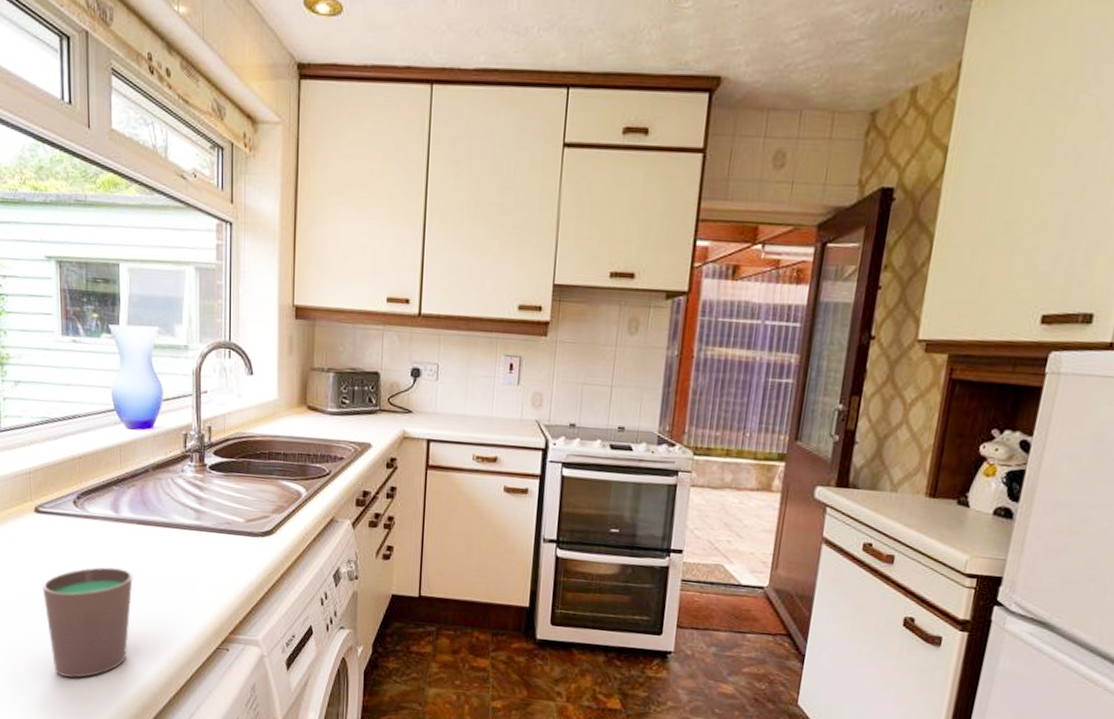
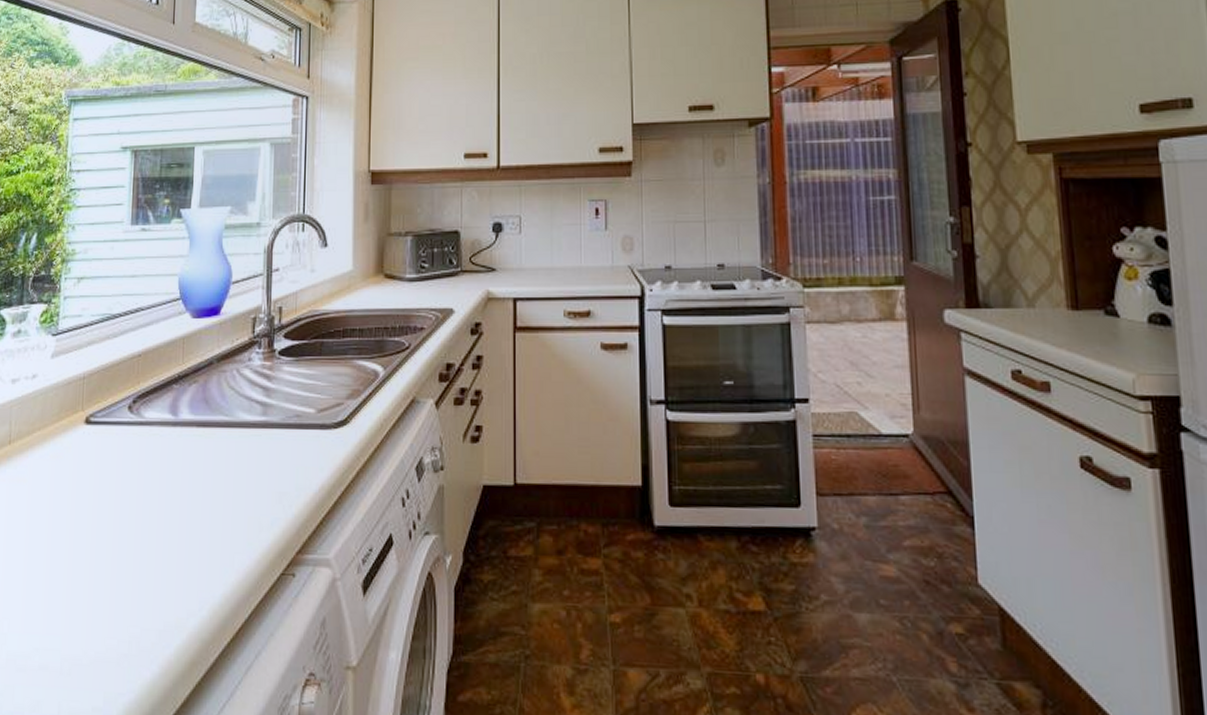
cup: present [42,567,133,678] -> none [84,482,189,631]

